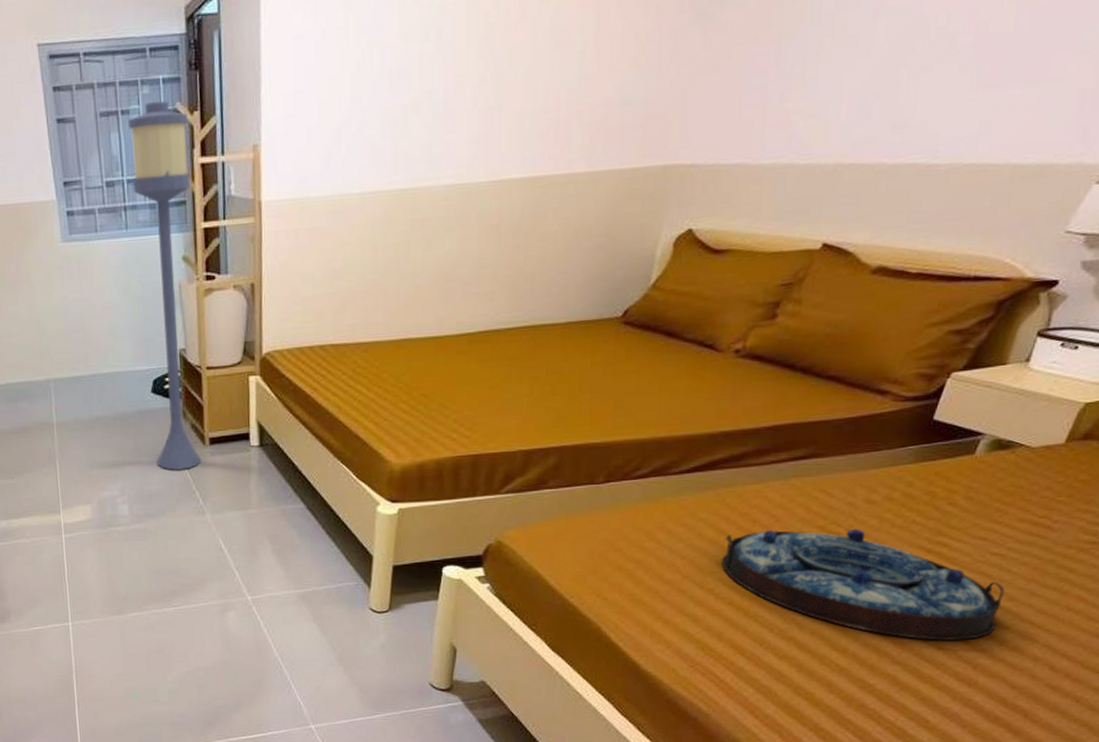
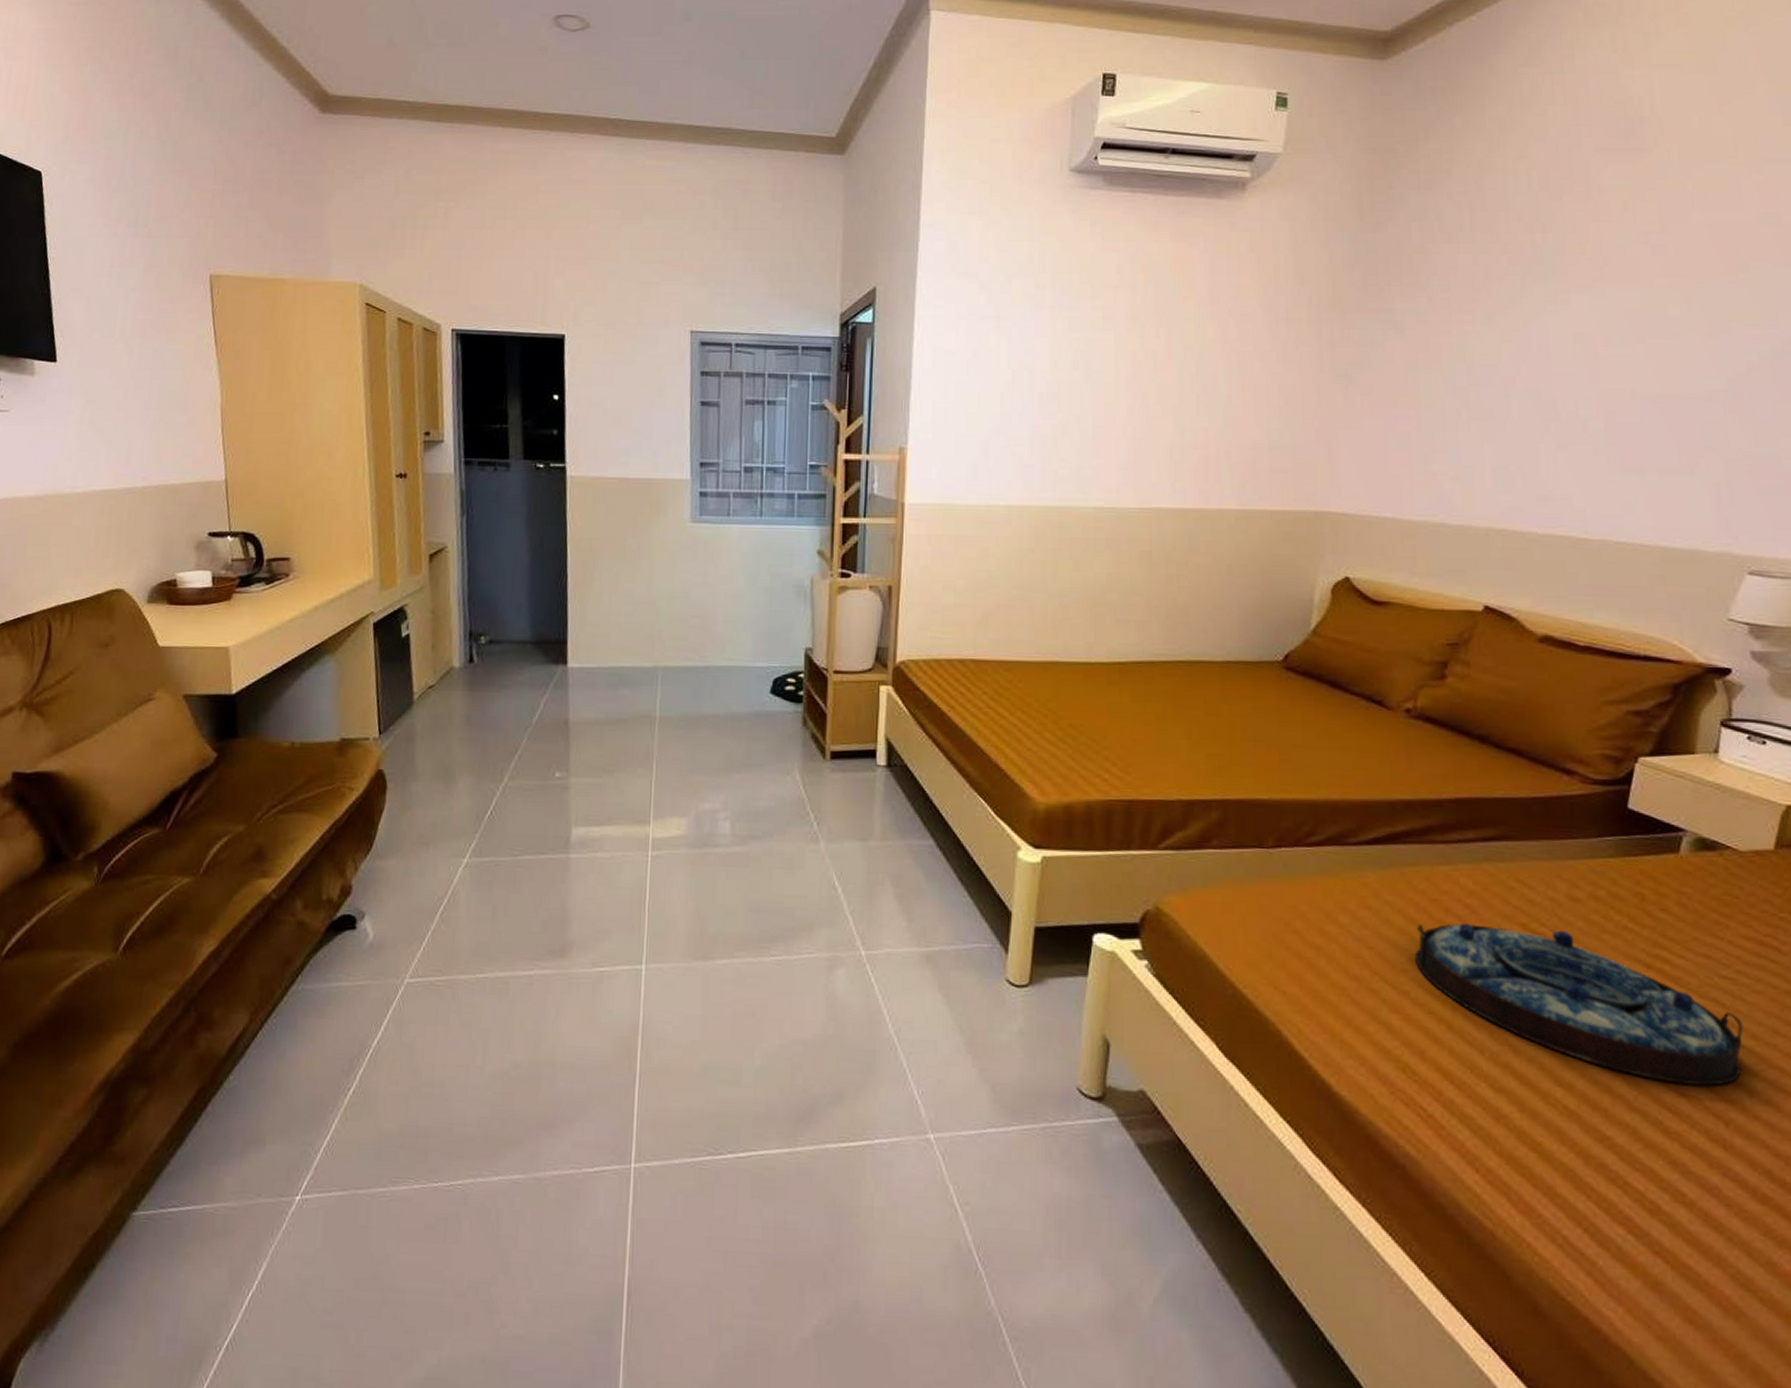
floor lamp: present [127,101,201,470] -> none [768,396,834,786]

